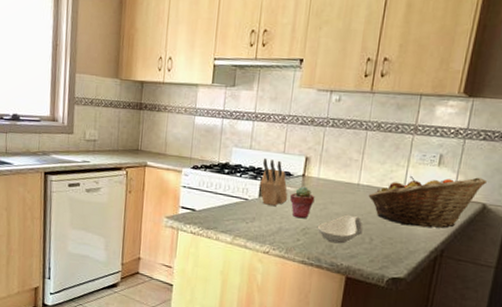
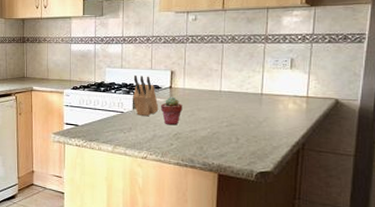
spoon rest: present [317,214,363,244] -> none [187,118,229,145]
fruit basket: present [368,176,487,229] -> none [230,76,336,125]

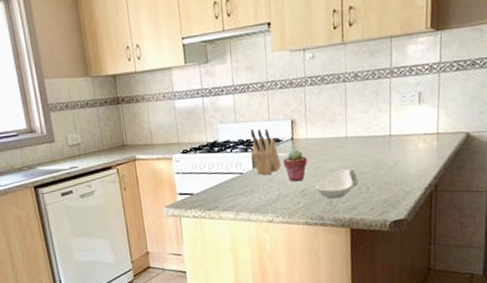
spoon rest: none [187,118,229,145] -> present [314,168,359,199]

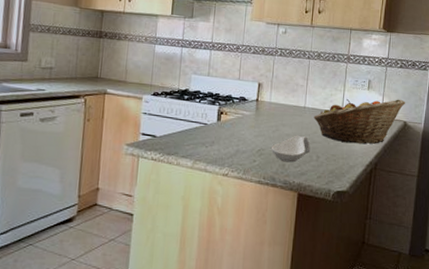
knife block: present [250,128,282,175] -> none [218,84,244,129]
potted succulent: present [282,149,307,182] -> none [245,110,268,141]
fruit basket: none [358,108,466,169] -> present [313,99,405,144]

